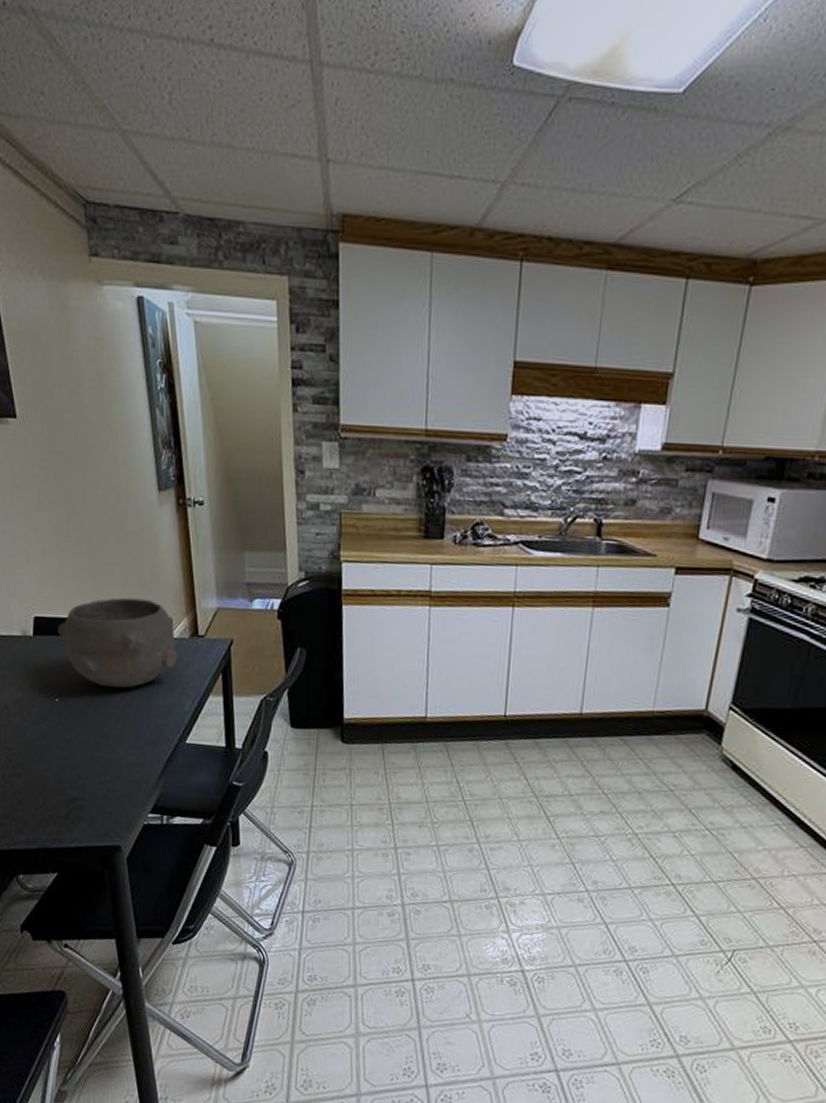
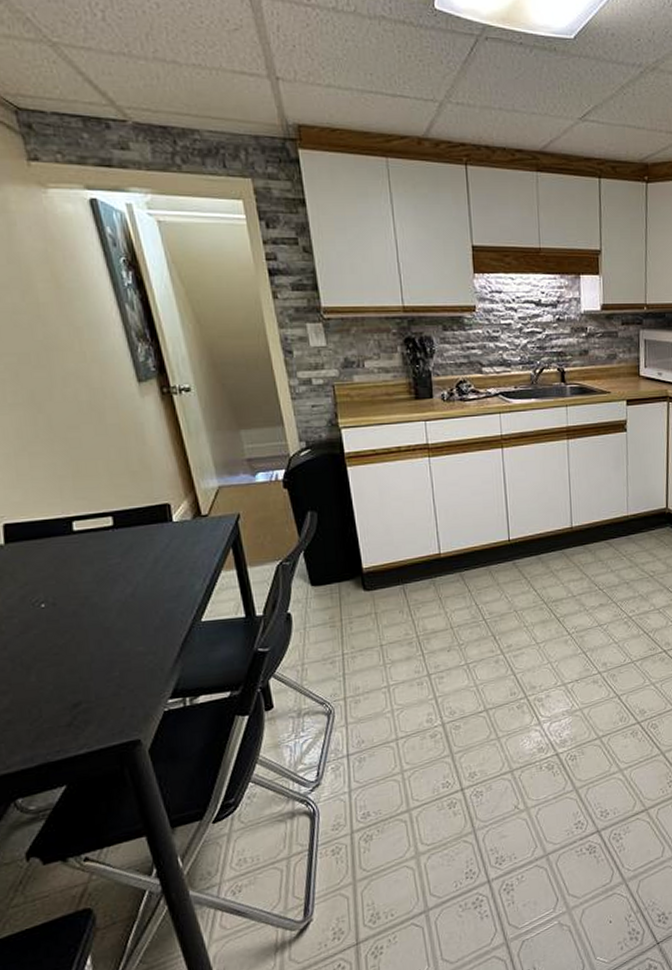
bowl: present [57,597,178,688] -> none [34,488,181,582]

